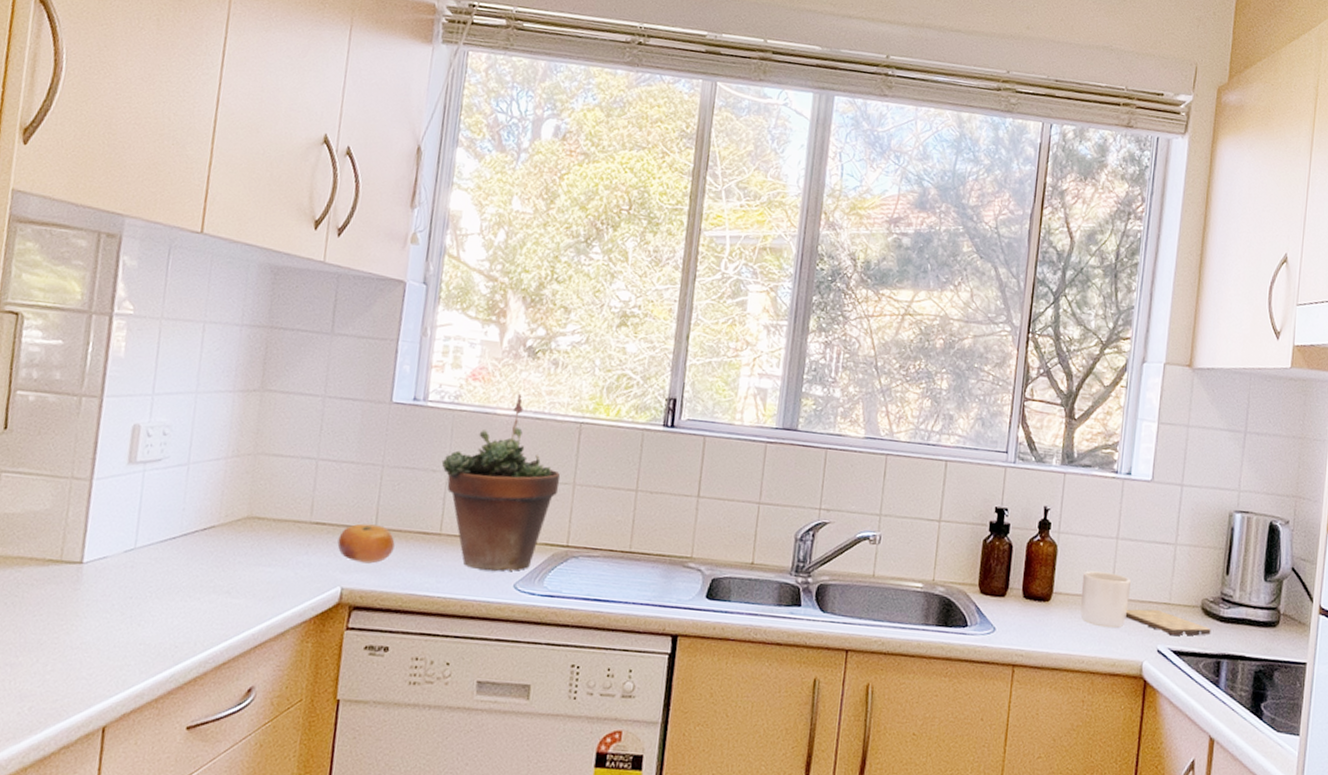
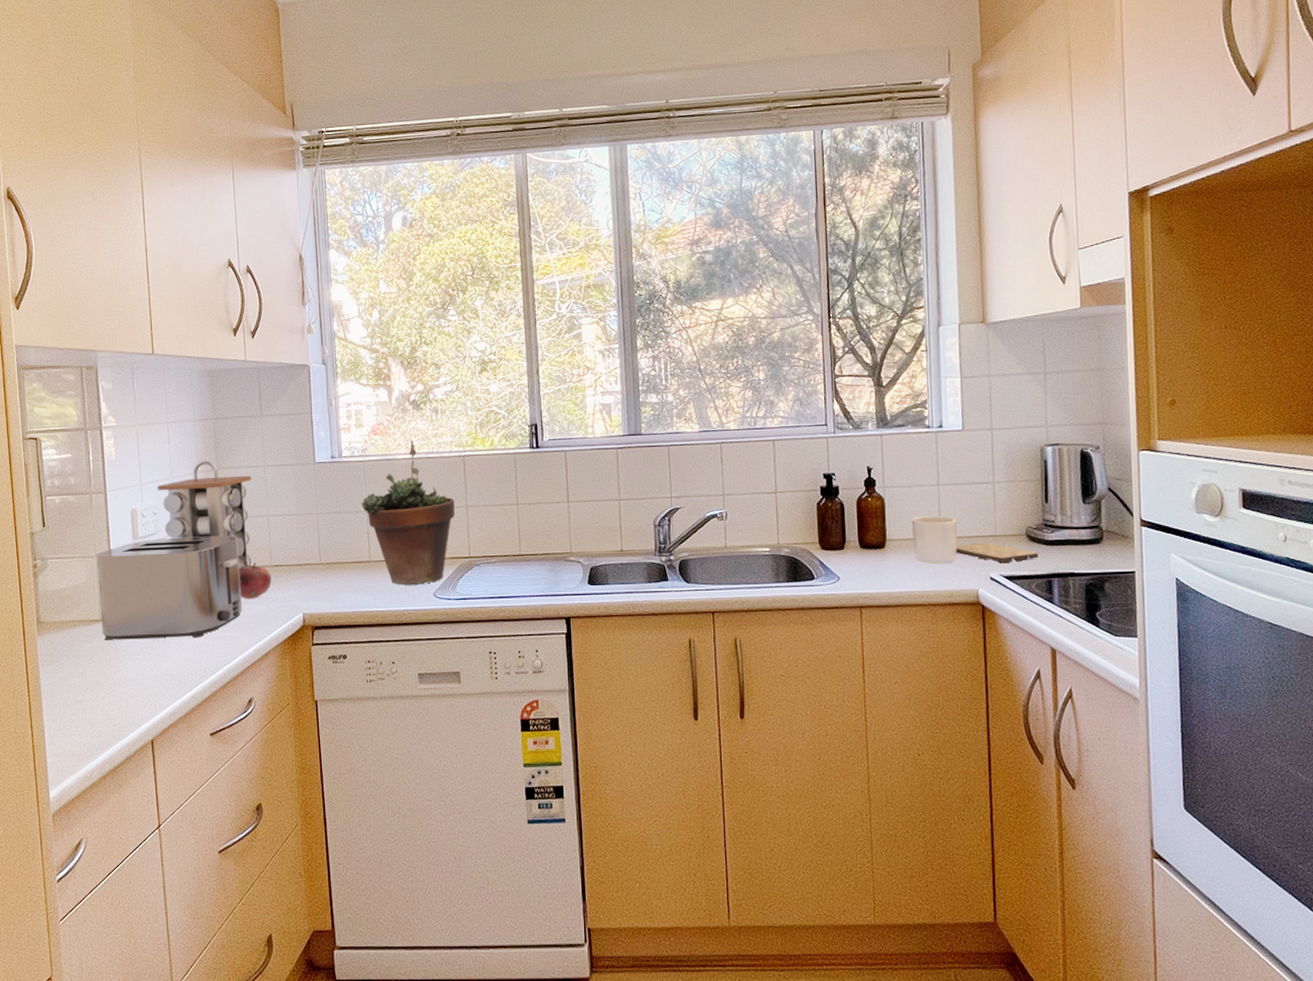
toaster: none [60,466,272,600] -> present [96,535,243,640]
spice rack: none [174,377,305,521] -> present [157,460,252,569]
fruit: none [262,516,308,562] -> present [238,563,271,600]
fruit: present [337,523,395,564] -> none [294,561,337,592]

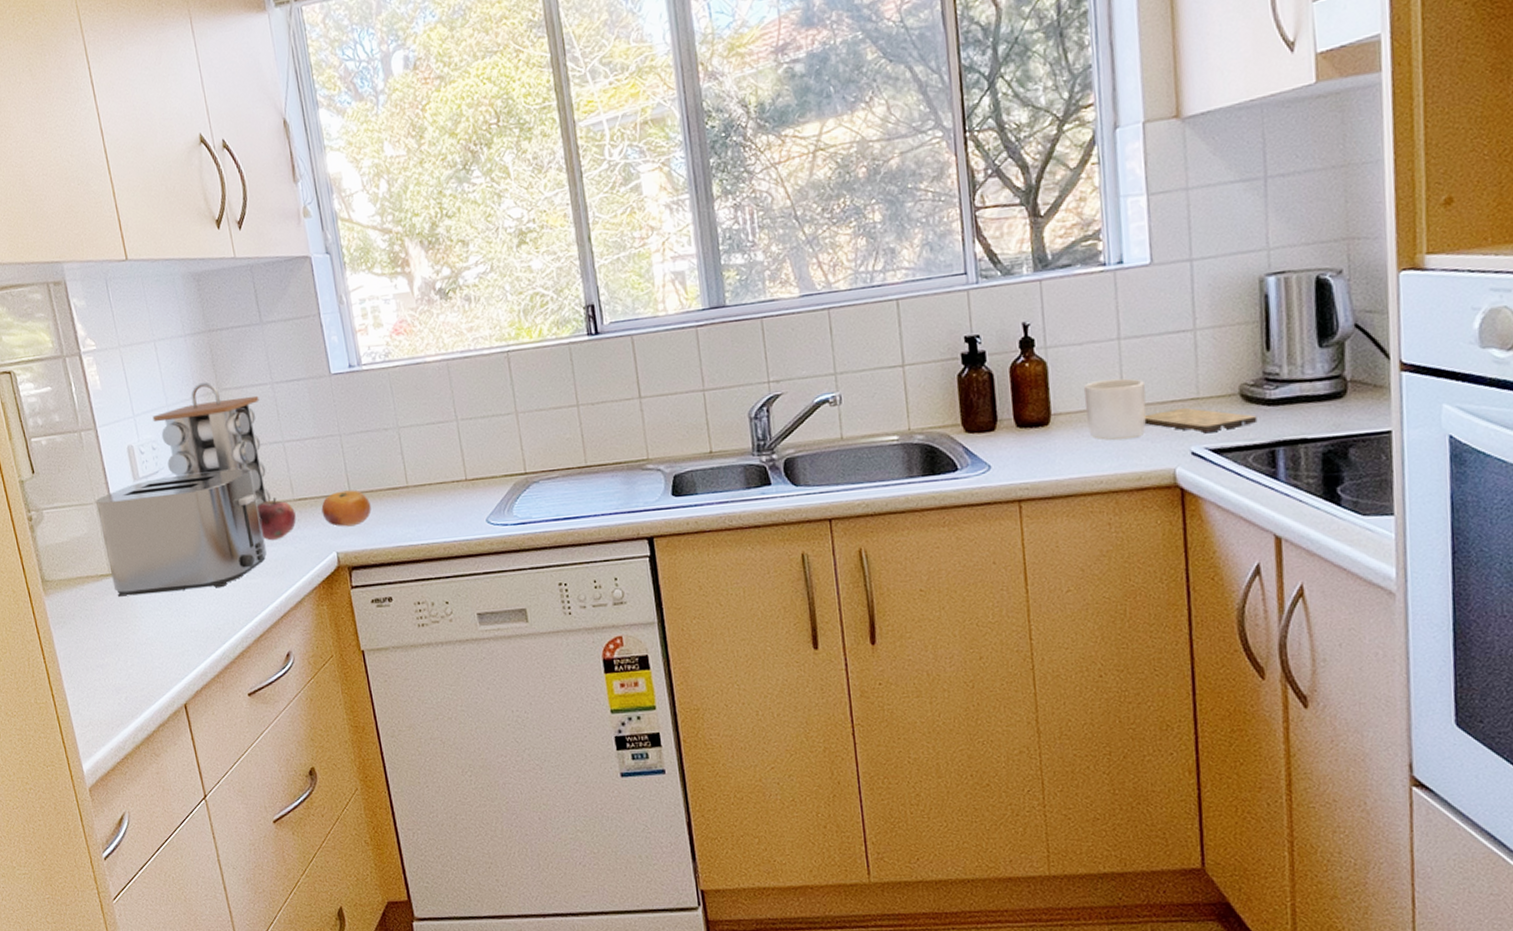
fruit: none [294,561,337,592] -> present [321,490,372,527]
succulent plant: present [361,440,455,586] -> none [390,337,504,513]

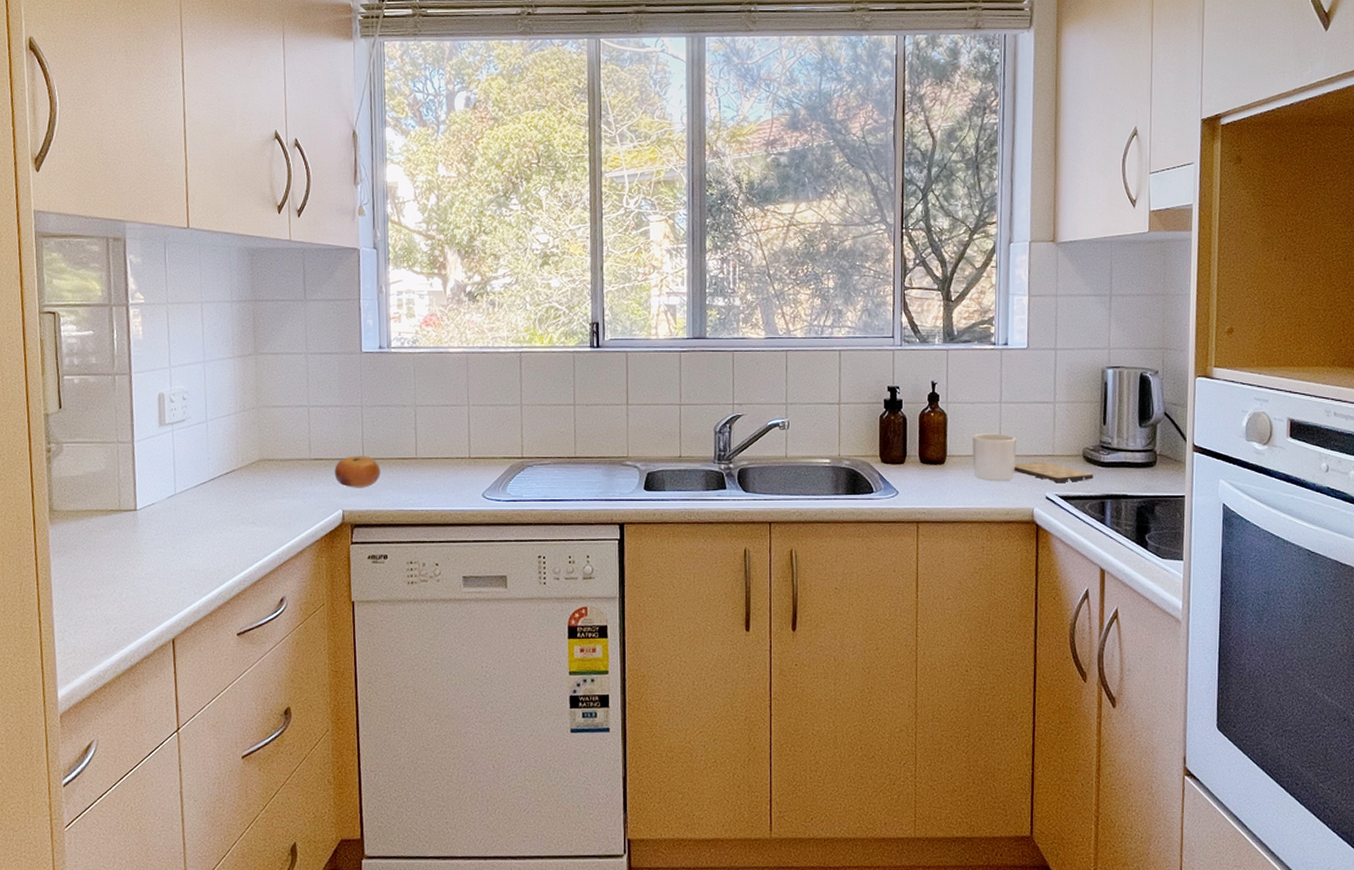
toaster: present [95,468,268,597] -> none [117,425,278,532]
spice rack: present [152,382,271,506] -> none [188,345,292,462]
fruit: present [256,498,296,541] -> none [274,455,310,494]

